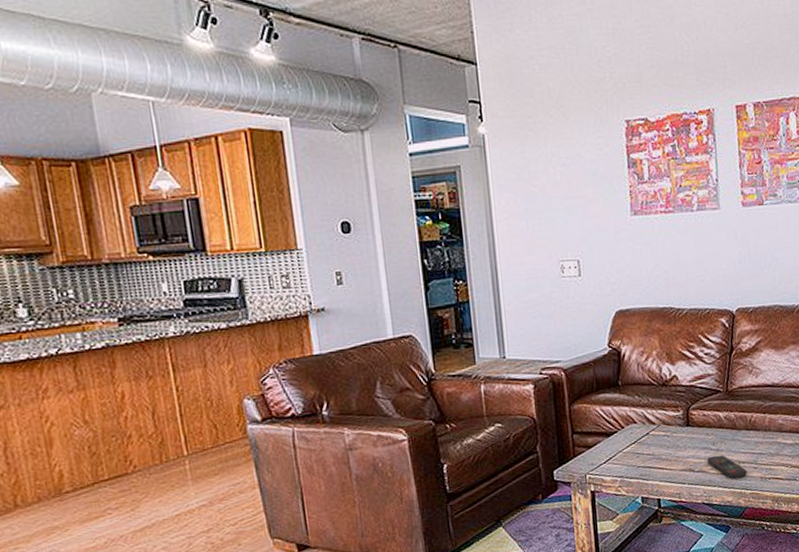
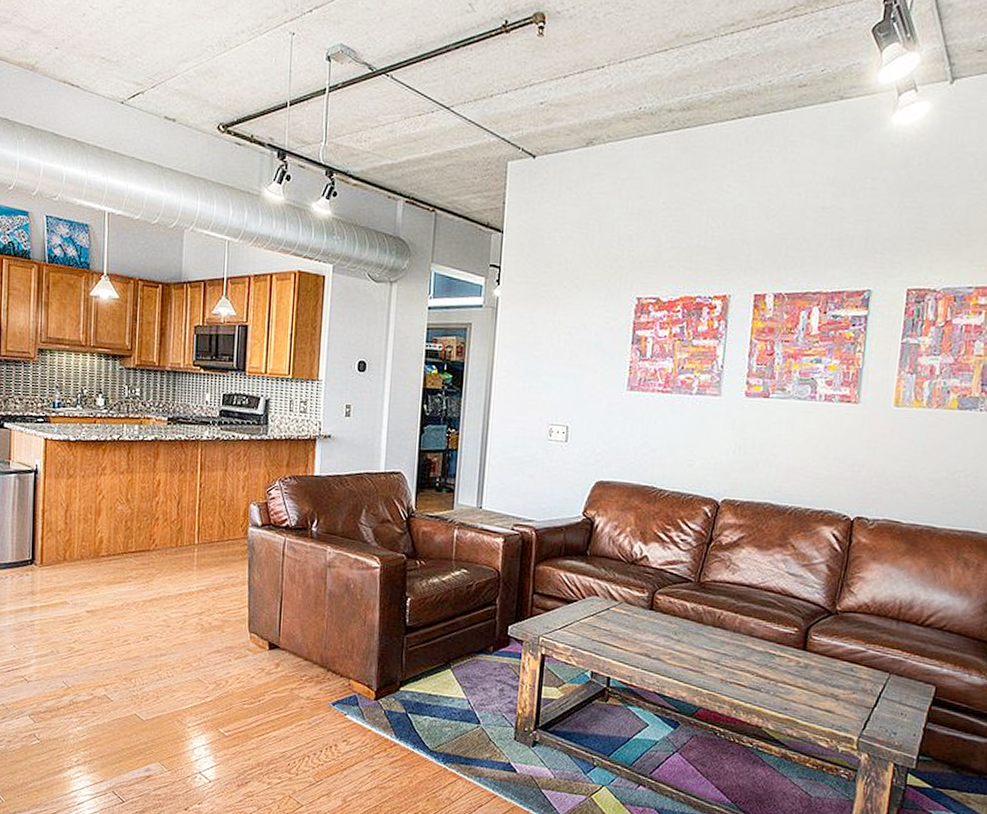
remote control: present [707,454,747,479] -> none [666,645,707,675]

